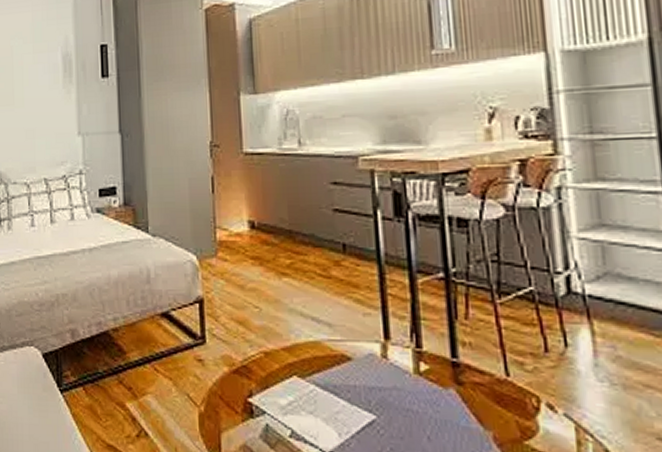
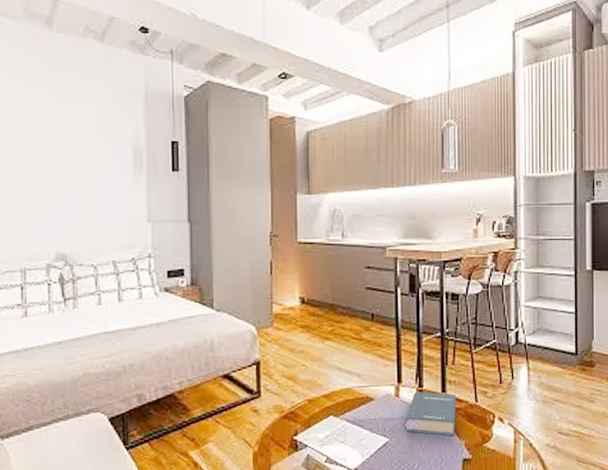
hardback book: none [399,353,477,423] -> present [405,391,456,436]

